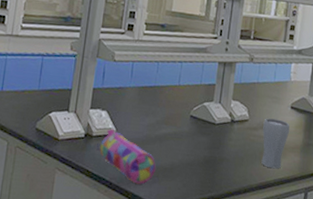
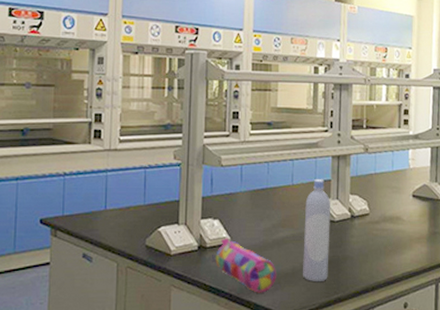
bottle: none [180,82,213,180] -> present [303,179,330,282]
drinking glass: present [261,118,290,169] -> none [385,210,413,262]

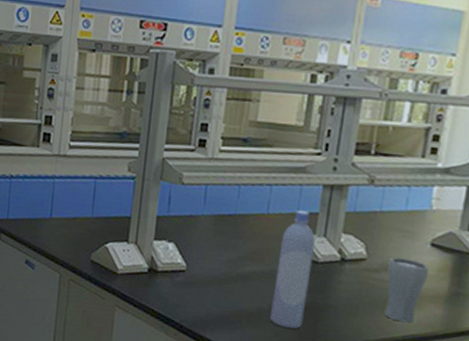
pencil case: present [212,238,276,293] -> none [163,264,238,330]
drinking glass: none [385,210,413,262] -> present [384,257,429,323]

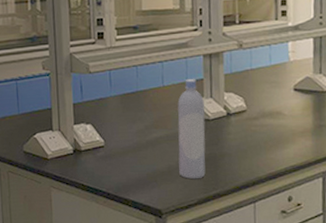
drinking glass: present [384,257,429,323] -> none [264,104,296,157]

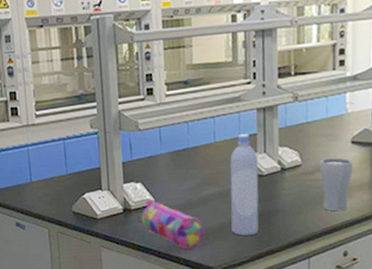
pencil case: none [87,141,153,191] -> present [137,199,204,249]
drinking glass: none [264,104,296,157] -> present [320,158,353,212]

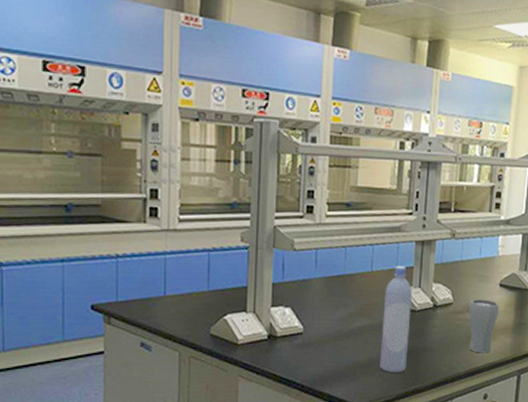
pencil case: present [137,199,204,249] -> none [283,327,352,384]

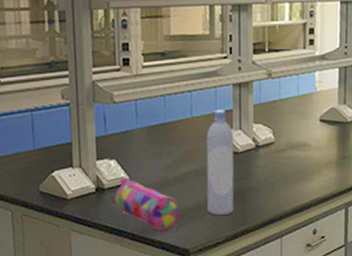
pencil case: none [283,327,352,384] -> present [111,177,180,231]
drinking glass: present [469,299,499,353] -> none [291,135,321,190]

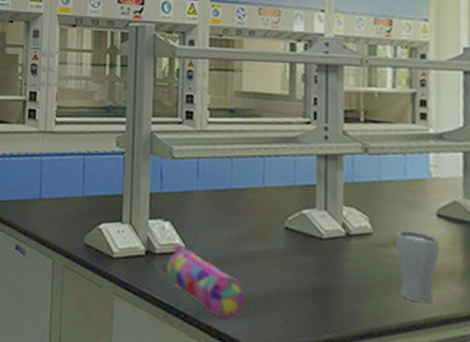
bottle: present [206,110,234,216] -> none [279,183,317,315]
drinking glass: none [291,135,321,190] -> present [396,231,439,304]

